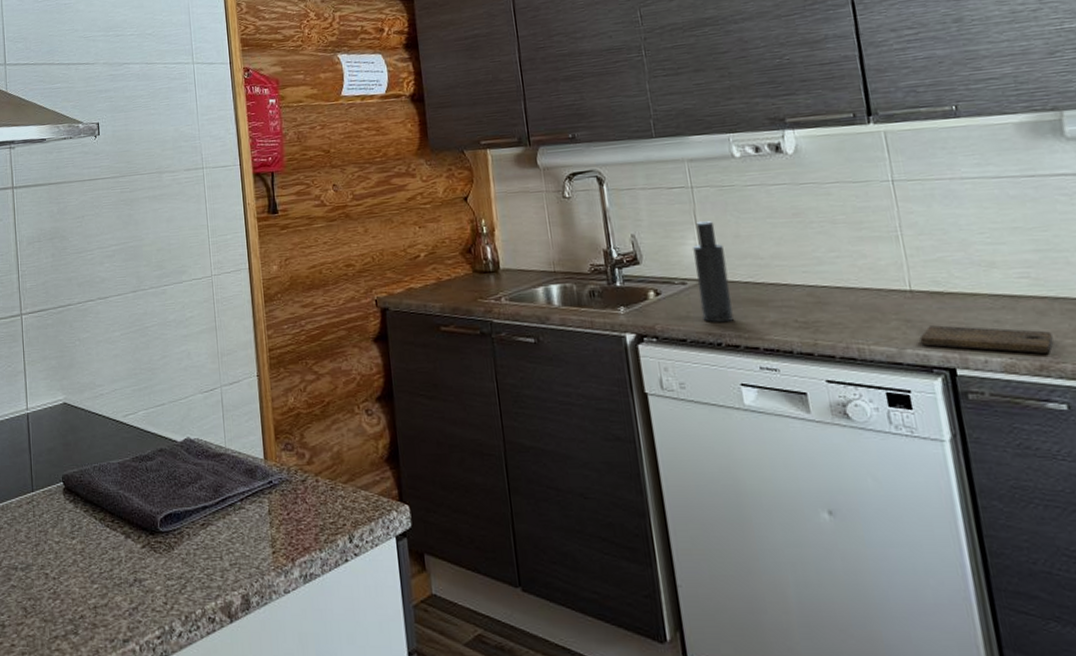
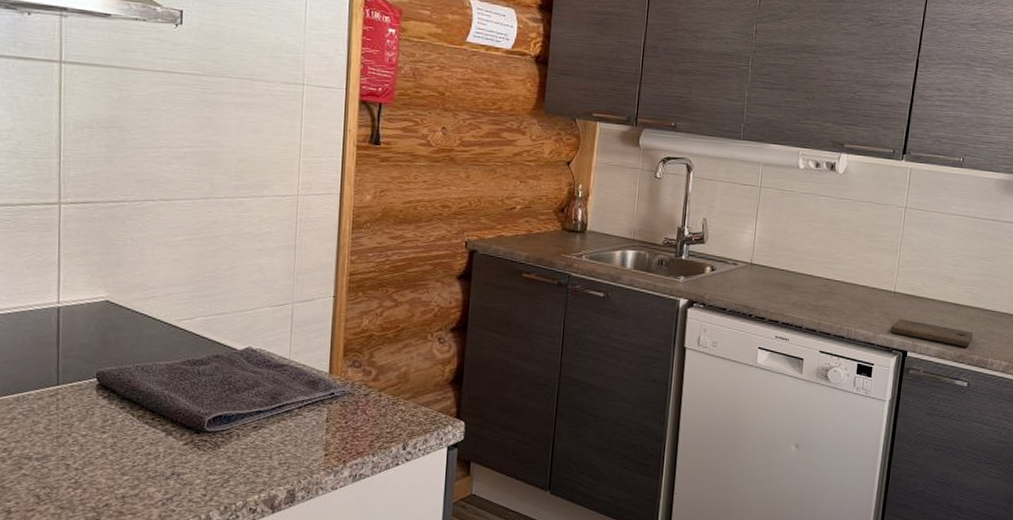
atomizer: present [693,221,734,322] -> none [743,216,772,298]

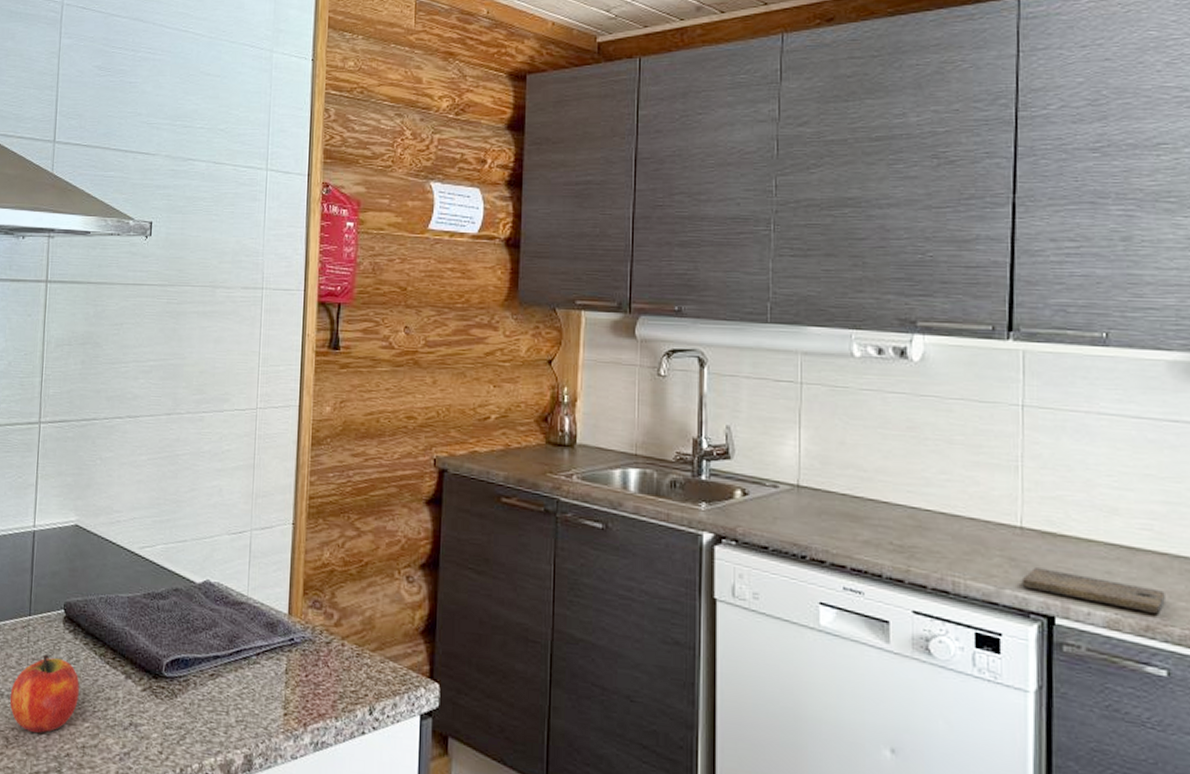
fruit: none [39,419,116,489] -> present [9,654,79,733]

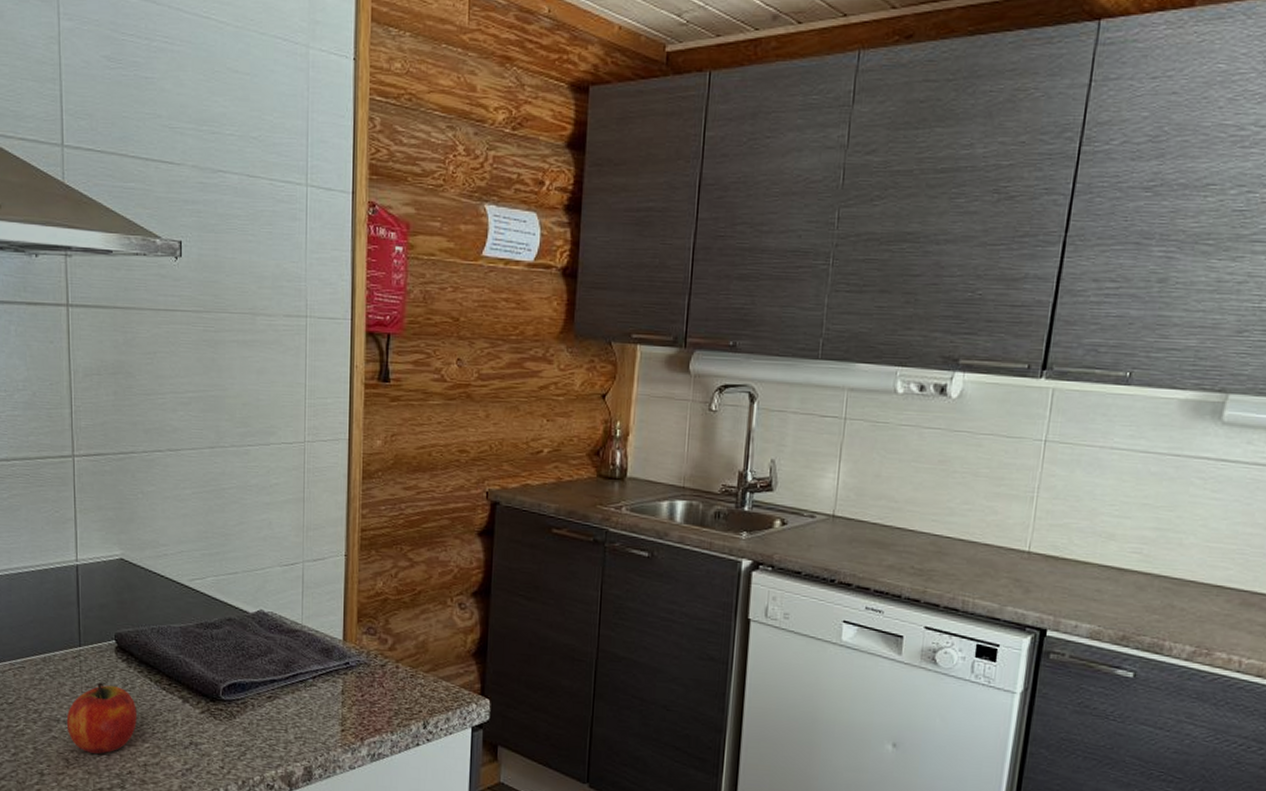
cutting board: present [1021,567,1165,613] -> none [1022,587,1143,625]

